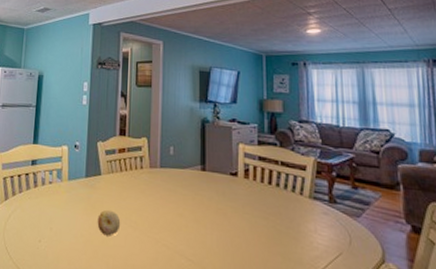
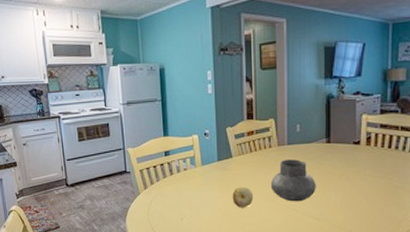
vase: none [139,184,190,237] -> present [270,159,316,202]

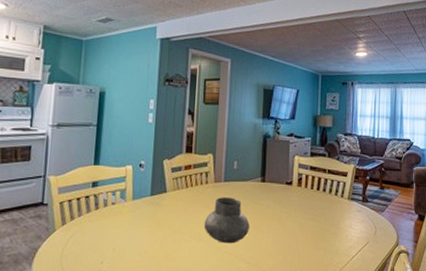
fruit: present [232,186,254,208] -> none [162,225,186,250]

